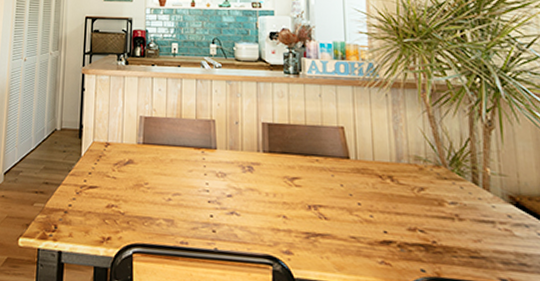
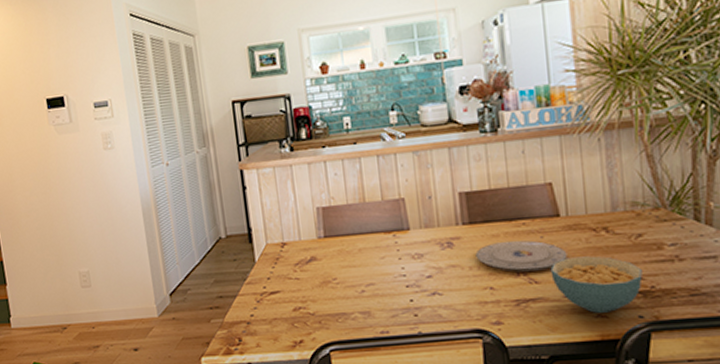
plate: none [272,173,355,208] -> present [475,240,567,272]
cereal bowl: none [339,199,424,261] -> present [550,256,642,313]

